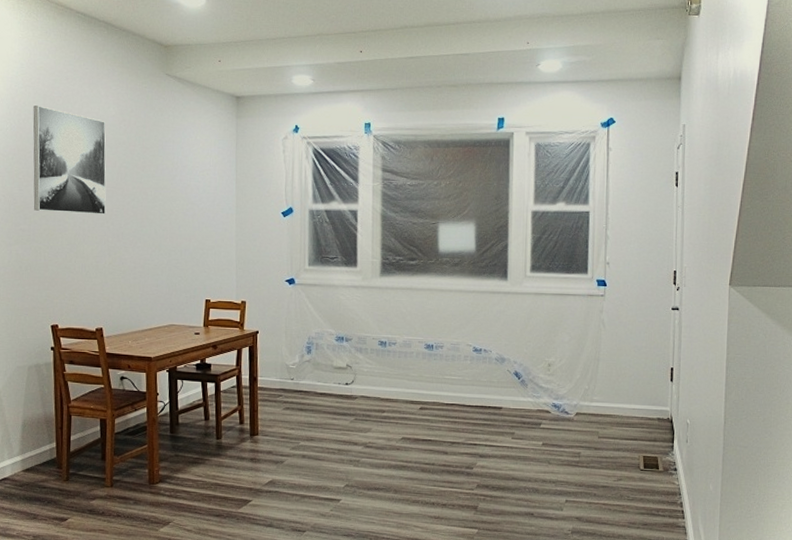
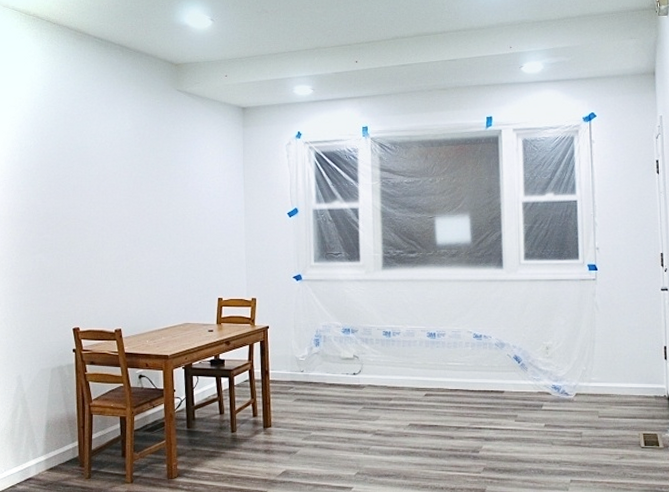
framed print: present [33,105,106,215] -> none [55,124,123,222]

